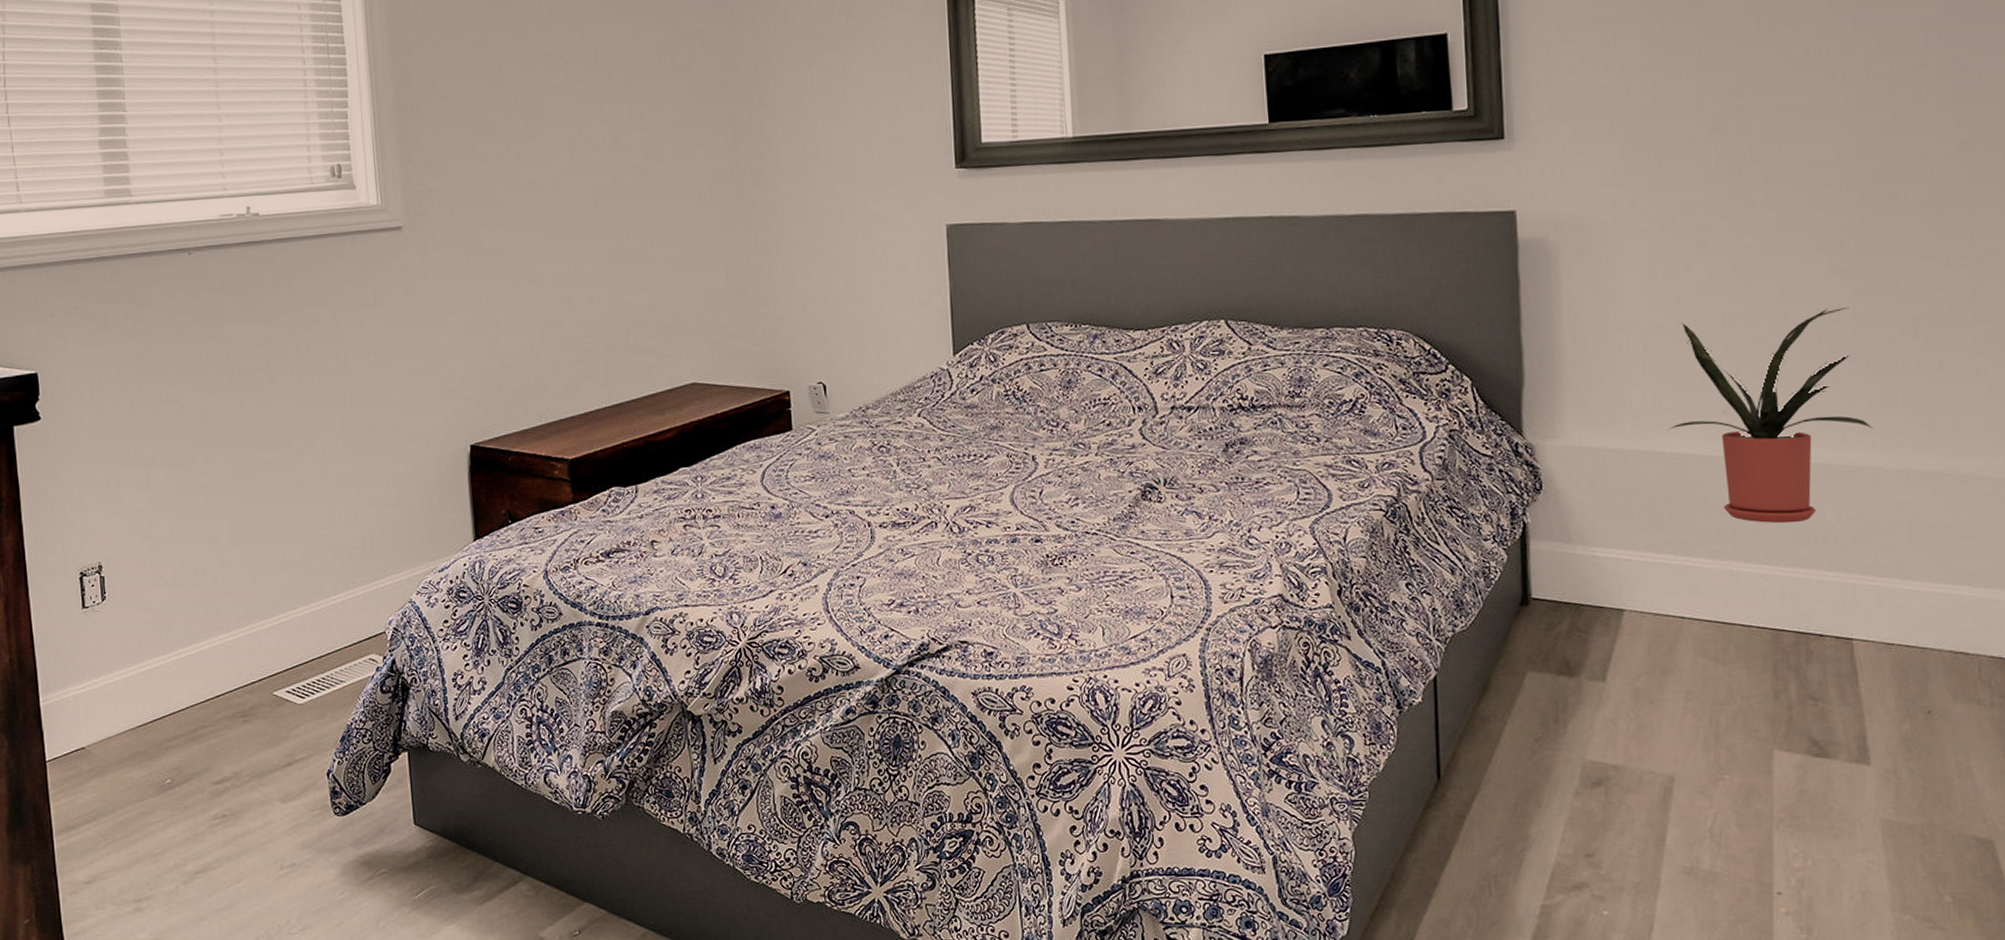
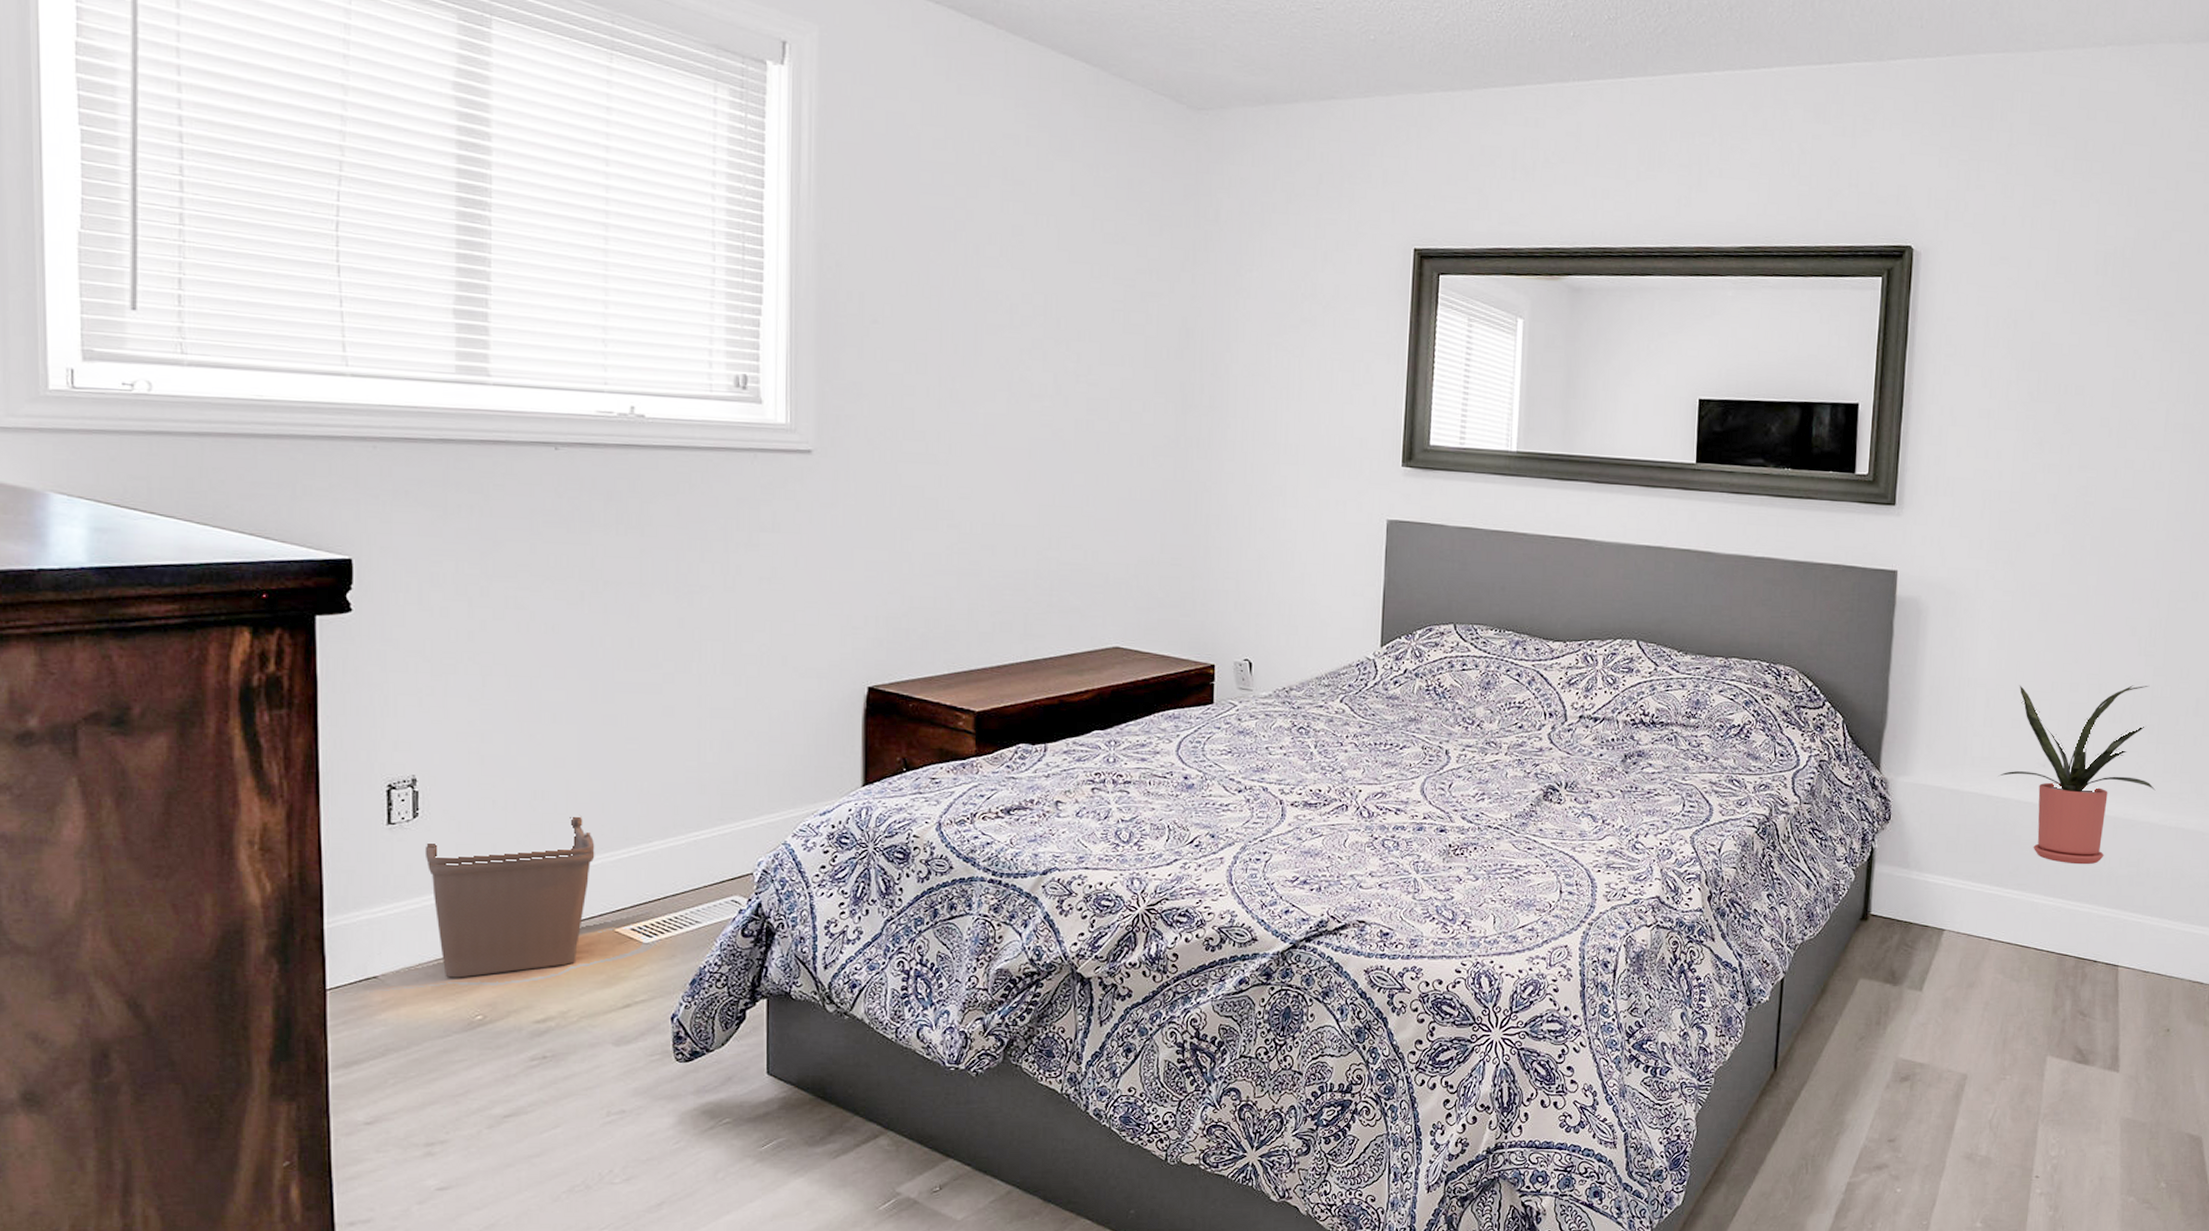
bicycle basket: none [113,587,251,746] -> present [424,815,595,978]

